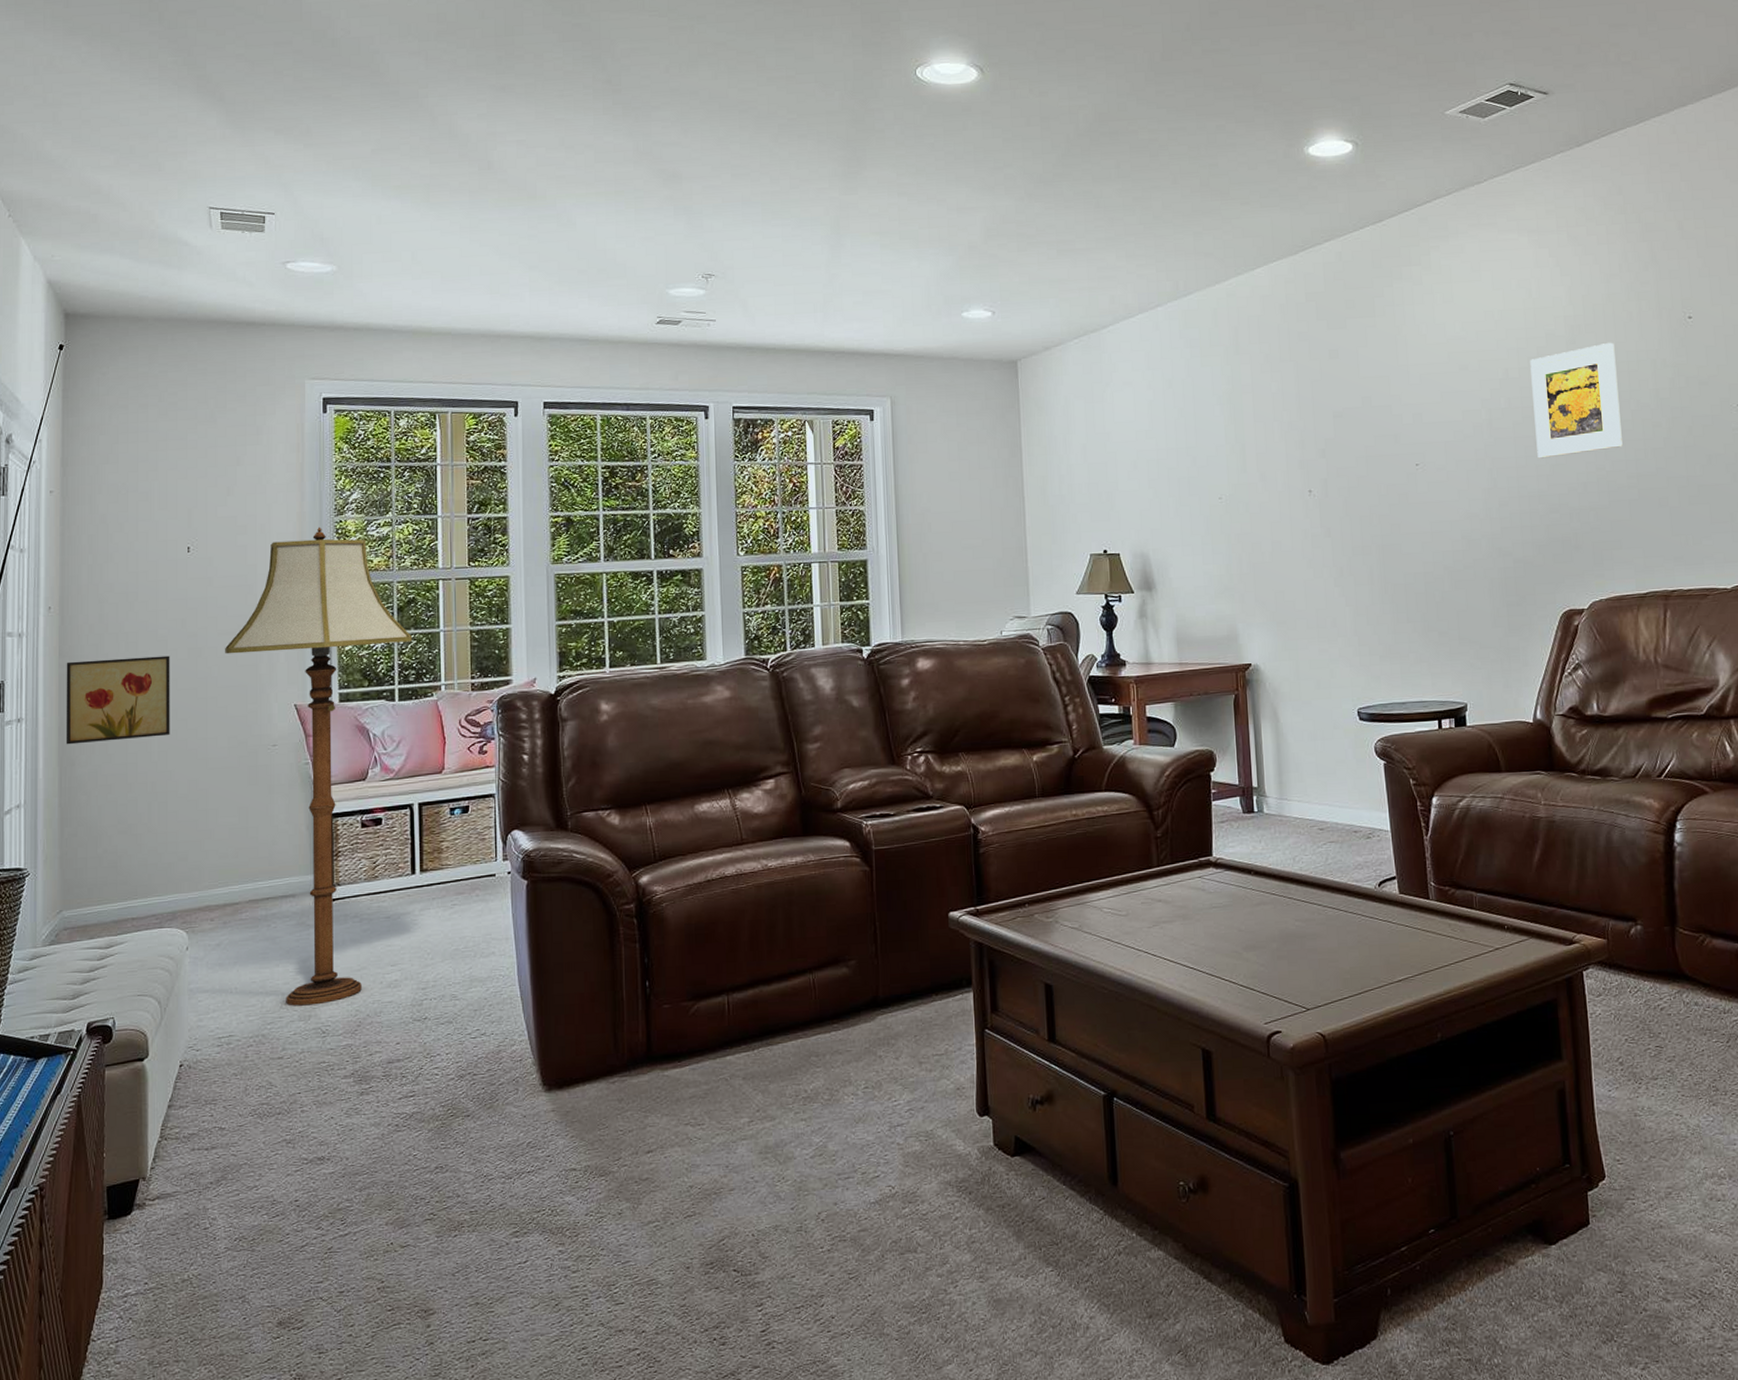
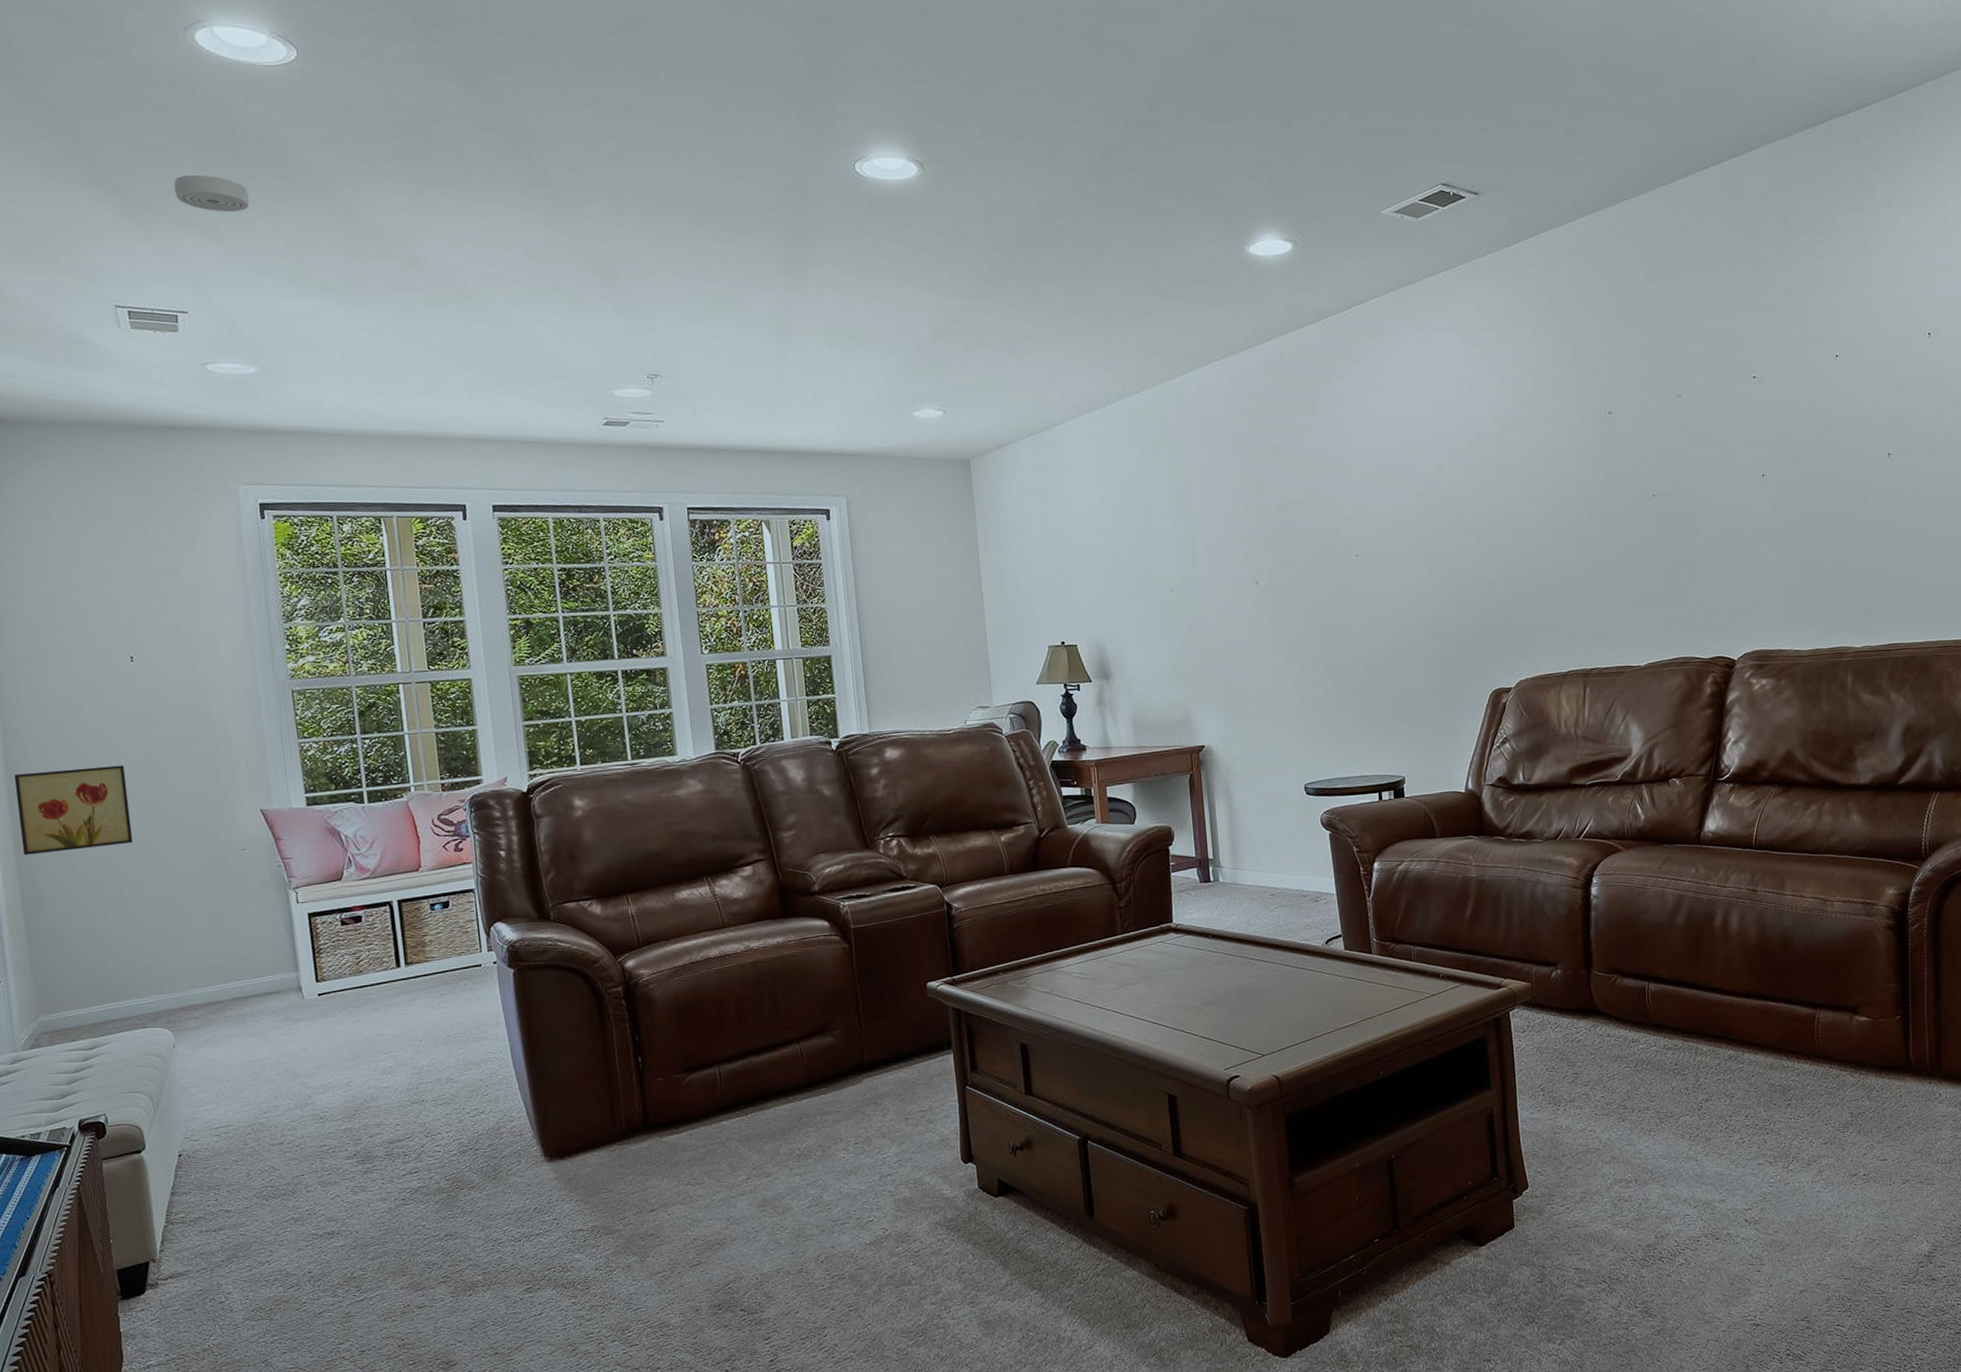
floor lamp: present [225,526,413,1006] -> none [181,633,377,1096]
smoke detector: none [274,85,342,119] -> present [173,175,250,212]
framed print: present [1530,342,1623,459] -> none [1462,437,1547,548]

